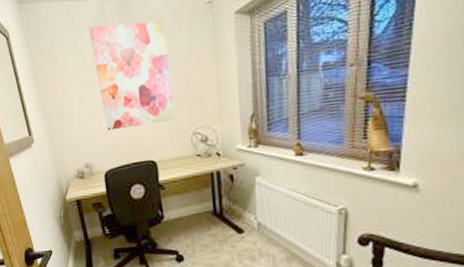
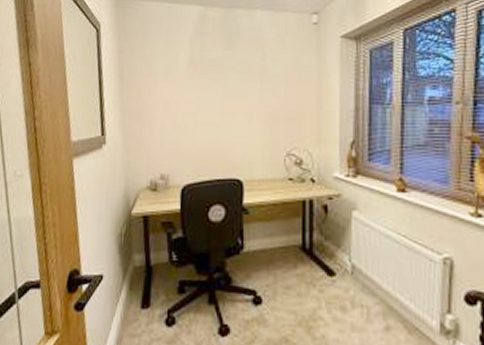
wall art: present [88,21,175,131] -> none [187,30,269,141]

